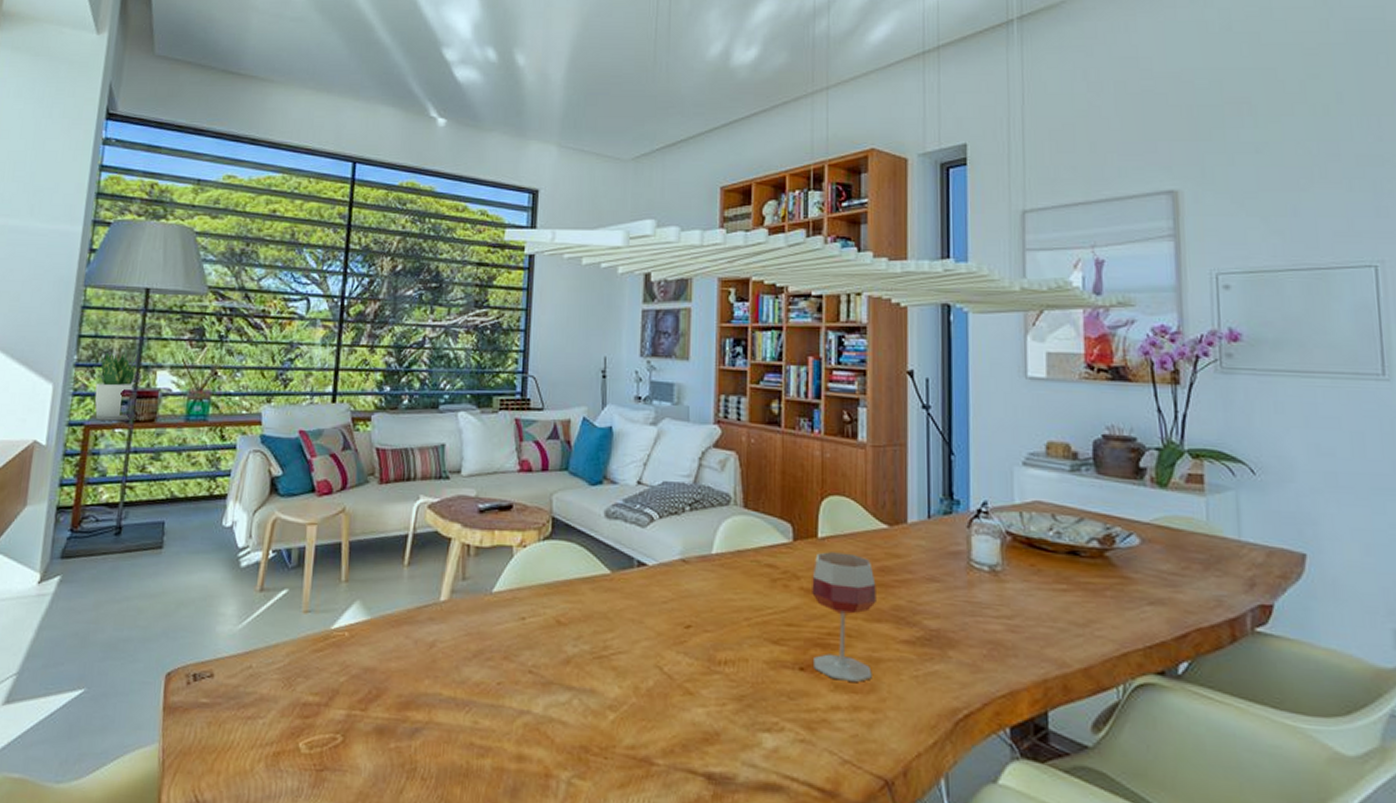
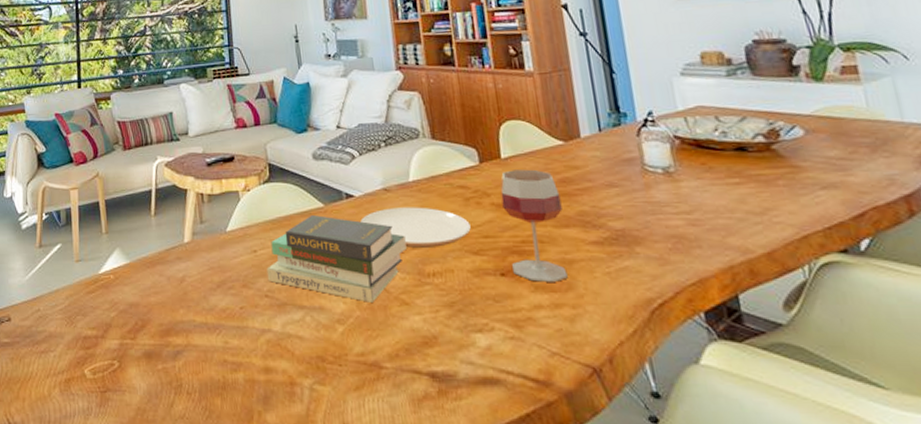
books: none [534,581,699,689] -> present [266,214,407,302]
plate: none [651,582,773,632] -> present [360,207,471,248]

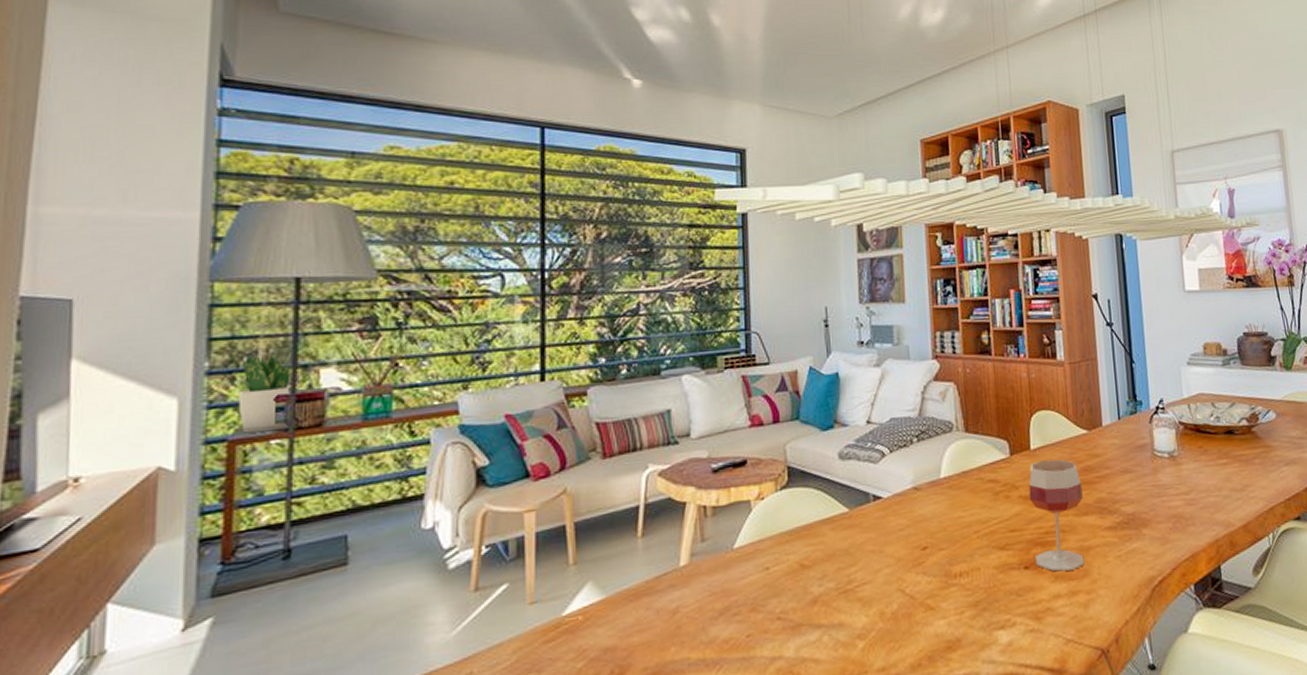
books: present [266,214,407,302] -> none [780,521,934,612]
plate: present [360,207,471,248] -> none [888,504,999,549]

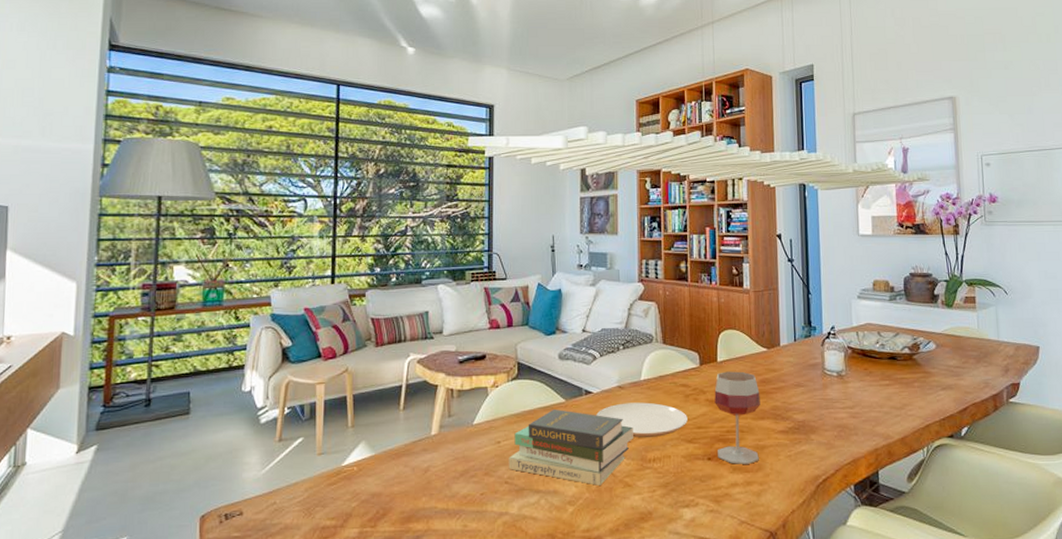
planter: present [235,348,293,434] -> none [115,249,155,311]
books: none [780,521,934,612] -> present [508,409,633,485]
plate: none [888,504,999,549] -> present [596,402,688,437]

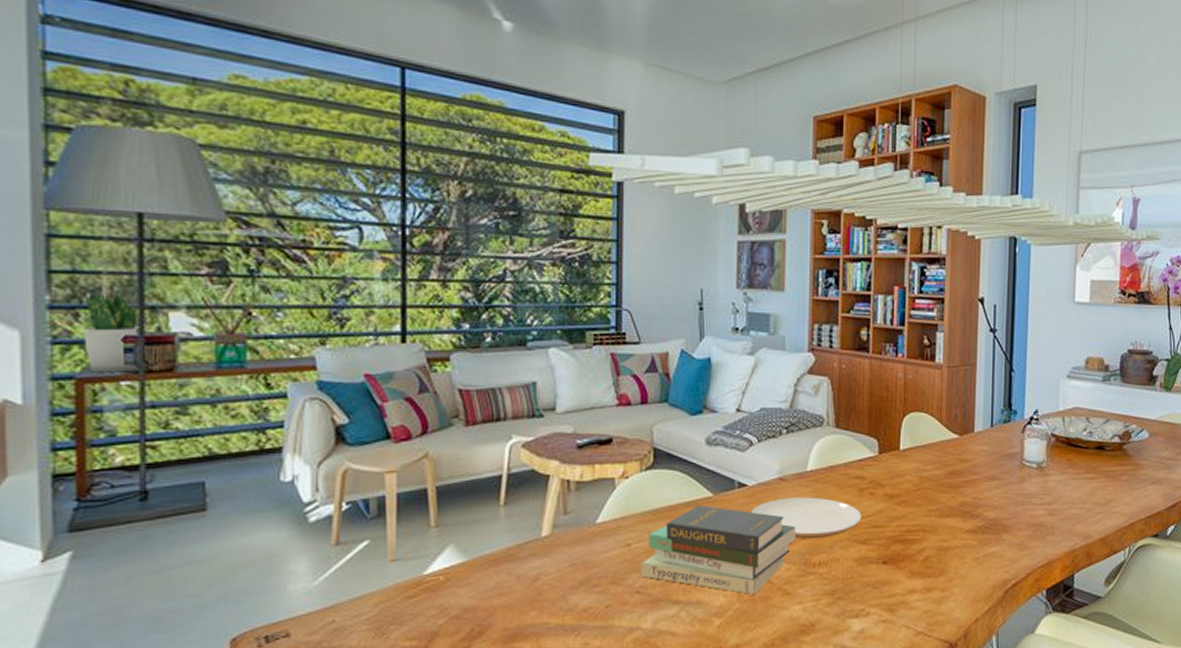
planter: none [115,249,155,311] -> present [79,287,142,372]
wineglass: present [714,371,760,464] -> none [894,461,947,568]

